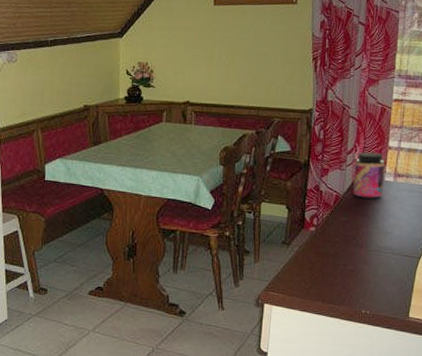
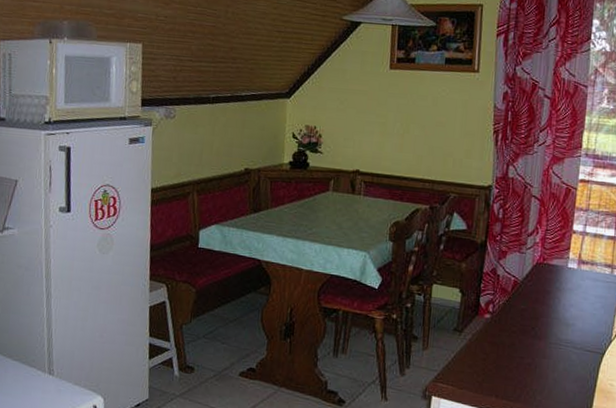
jar: present [353,152,386,199] -> none [533,234,569,287]

